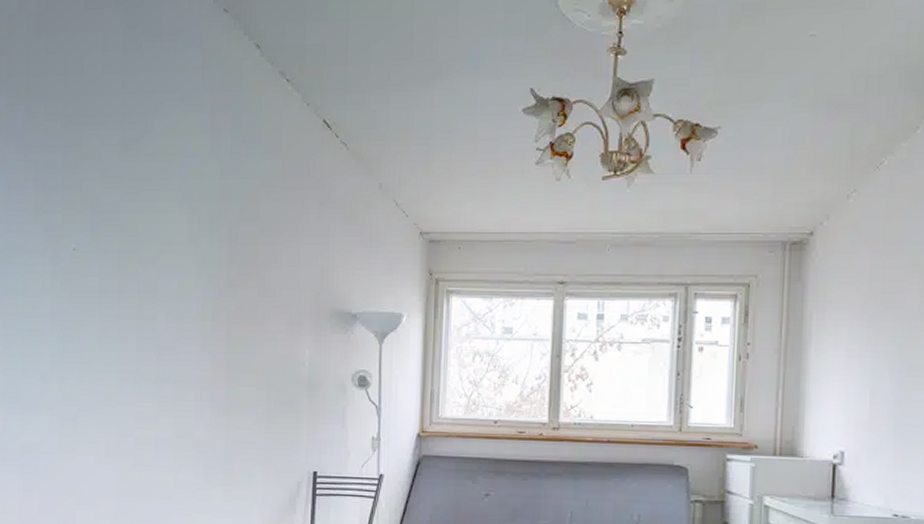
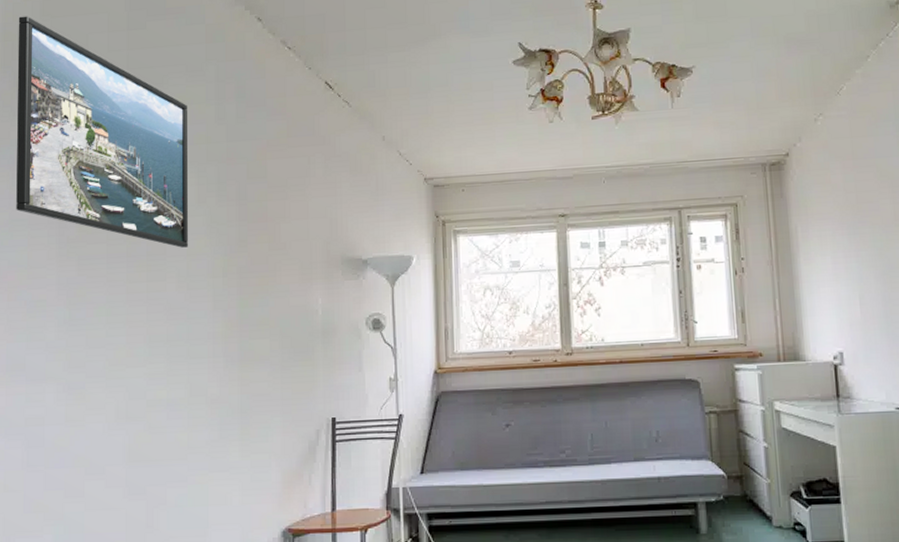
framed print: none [12,29,181,287] -> present [16,16,189,248]

